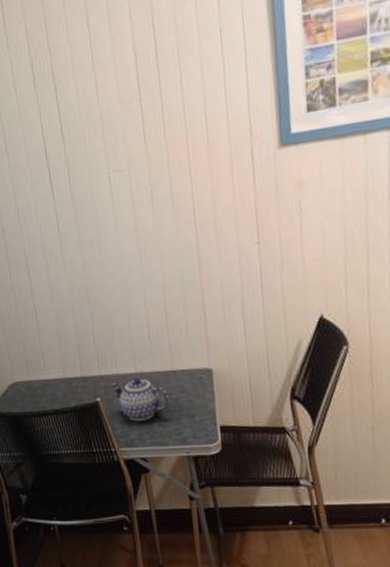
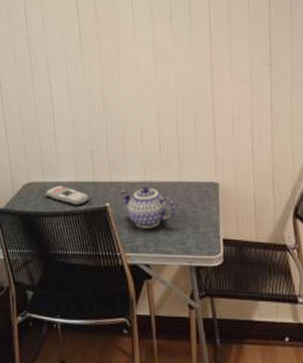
remote control: none [32,383,79,403] -> present [45,186,89,205]

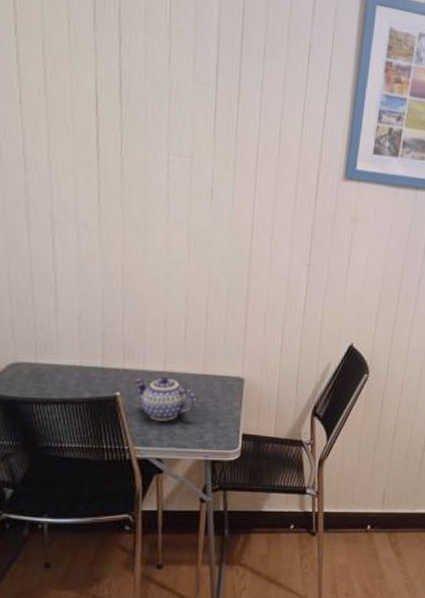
remote control: present [45,186,89,205] -> none [37,368,96,393]

